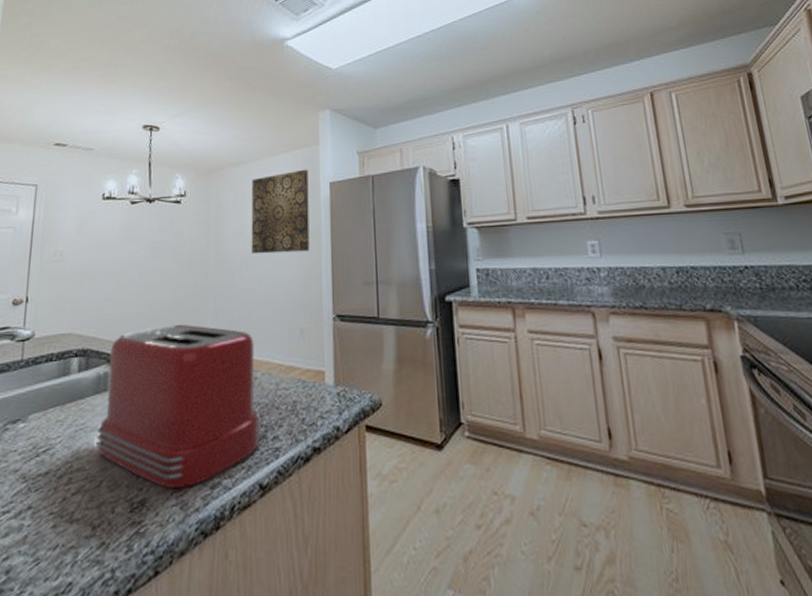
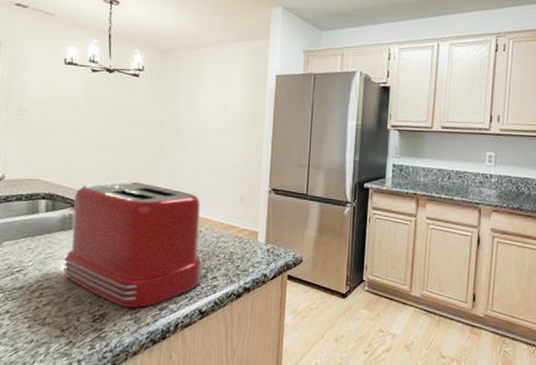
wall art: present [251,169,310,254] -> none [202,60,258,134]

